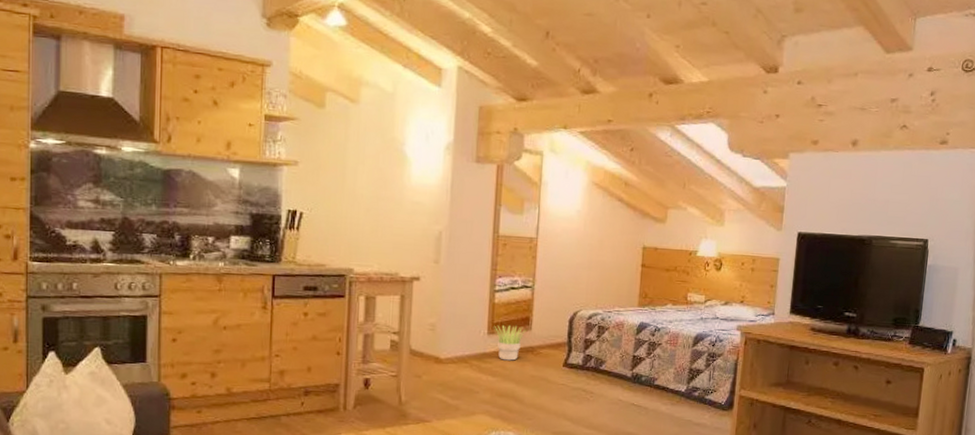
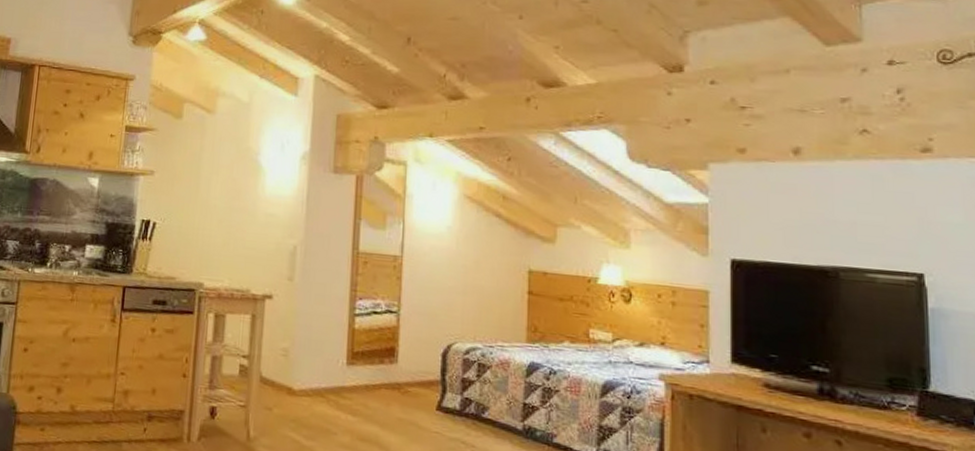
potted plant: present [494,325,526,361] -> none [354,355,392,399]

